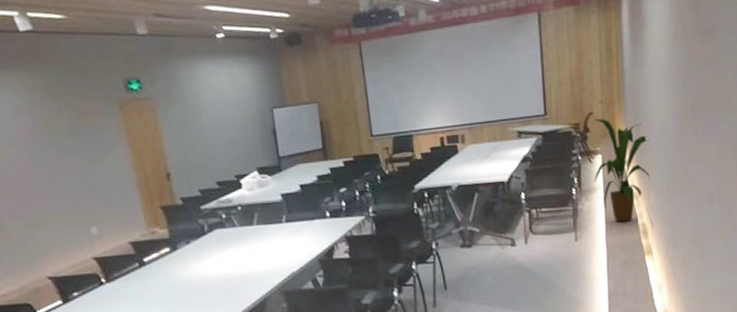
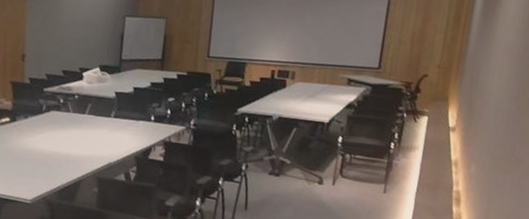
house plant: present [594,118,651,223] -> none [415,81,481,187]

